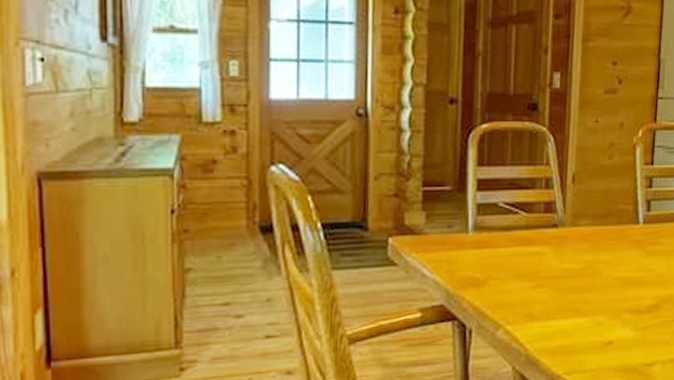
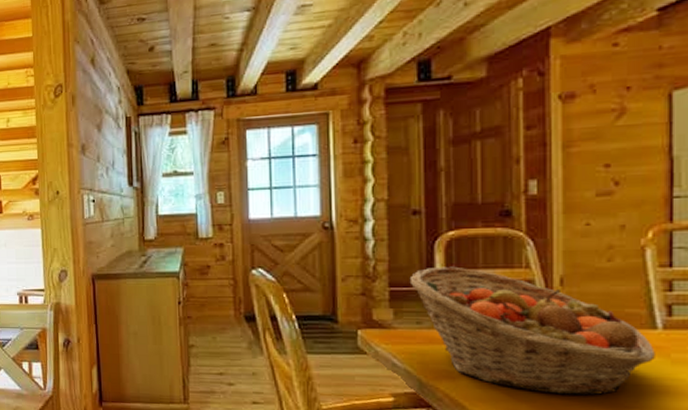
fruit basket: none [443,163,637,294] -> present [409,266,655,396]

